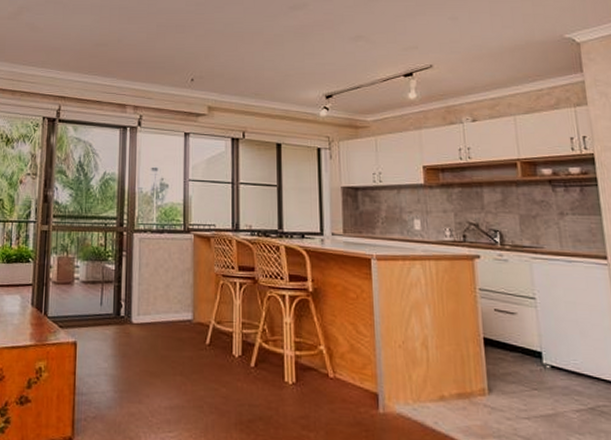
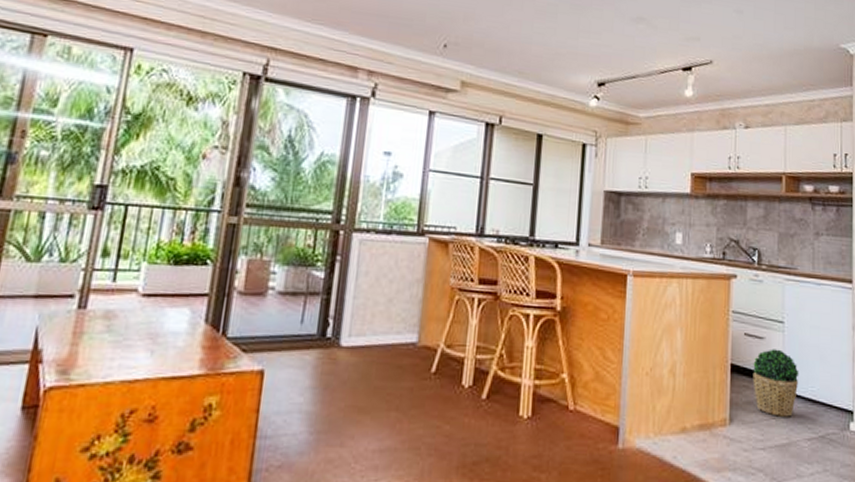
potted plant: none [507,323,559,389] -> present [753,349,799,417]

